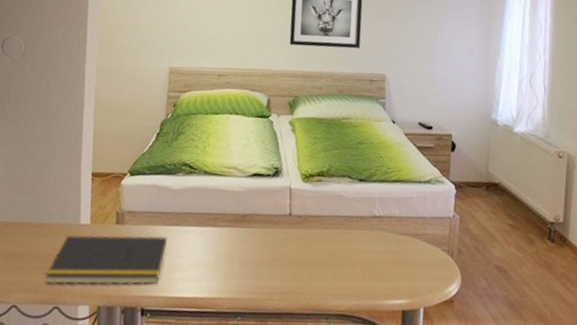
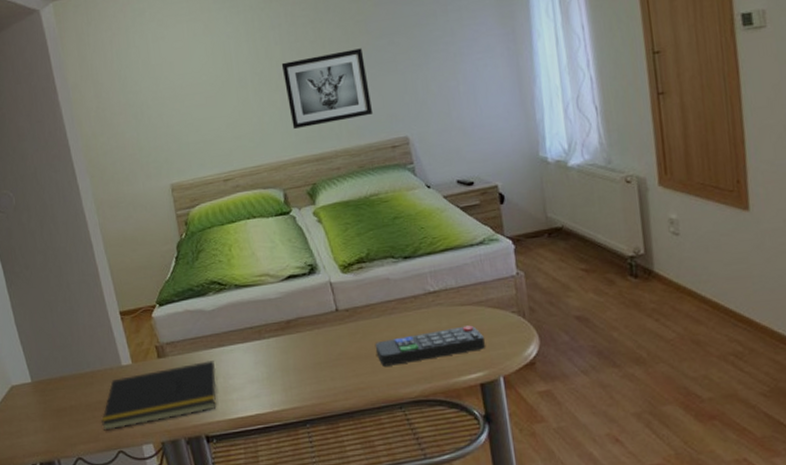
remote control: none [316,251,414,279] -> present [374,325,485,366]

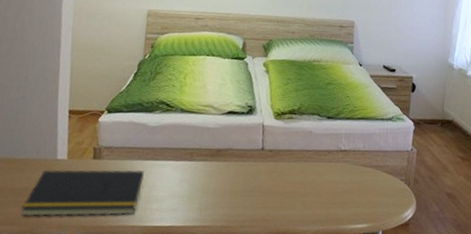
remote control: present [374,325,485,366] -> none [286,182,375,206]

